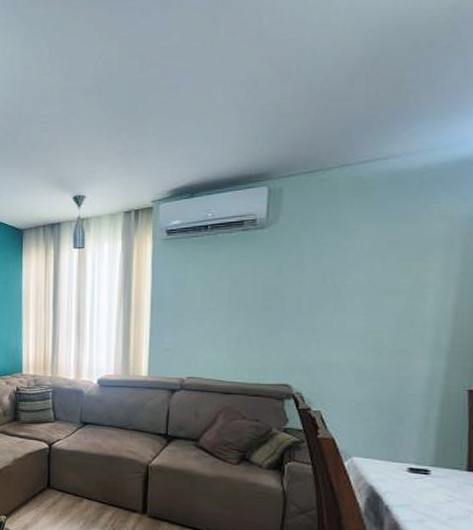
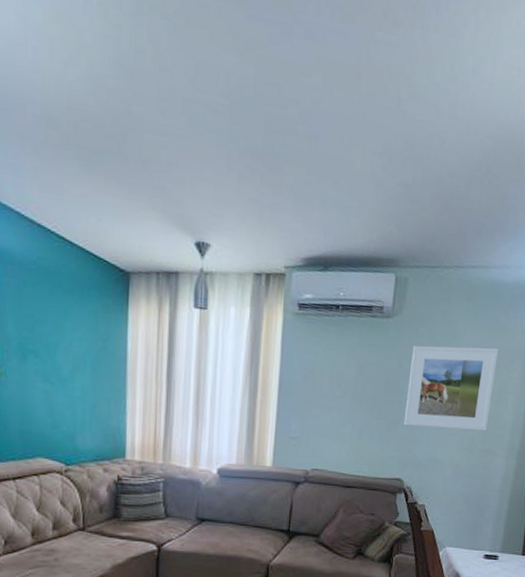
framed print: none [288,240,408,331] -> present [403,345,499,431]

